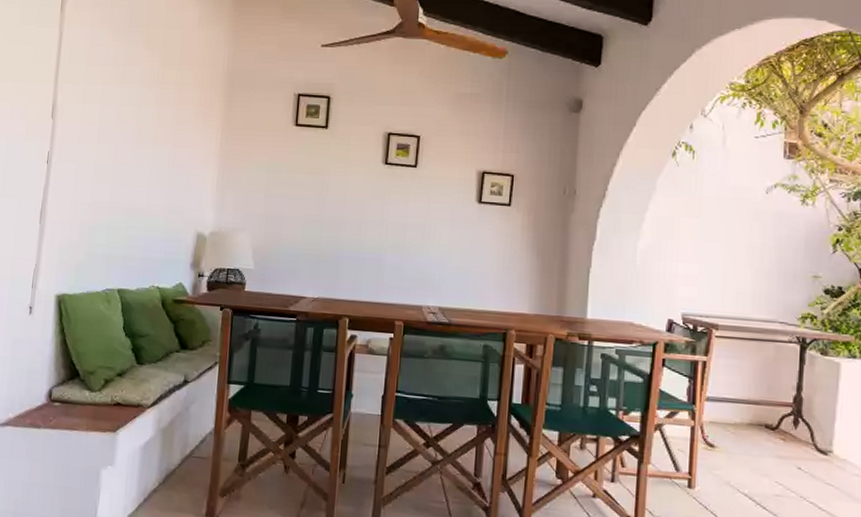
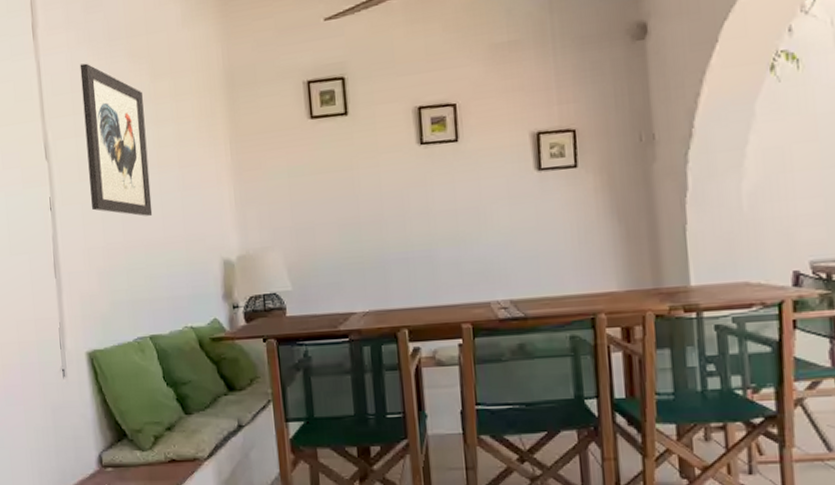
wall art: none [86,41,151,183] -> present [80,63,153,216]

